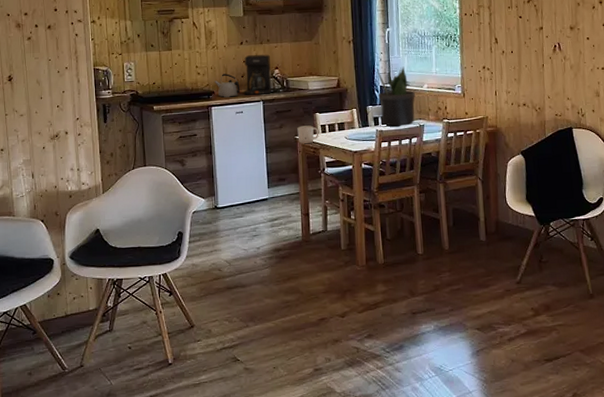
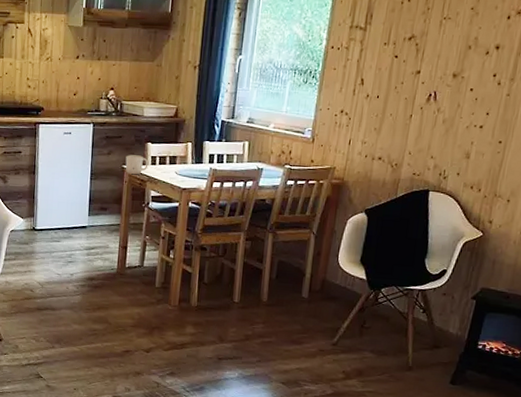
kettle: present [215,74,240,97] -> none [45,89,71,116]
coffee maker: present [243,54,273,95] -> none [74,71,107,118]
planter: present [376,66,415,127] -> none [217,101,259,167]

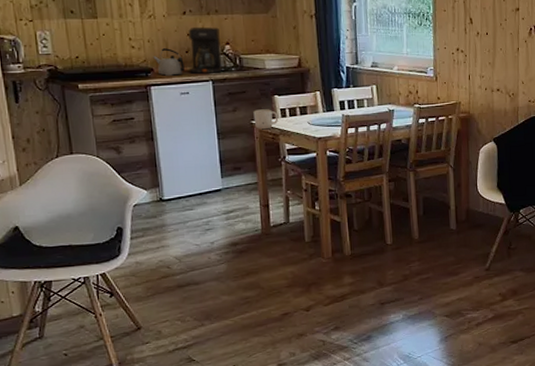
kettle: none [45,89,71,116] -> present [153,48,185,76]
coffee maker: none [74,71,107,118] -> present [188,26,223,74]

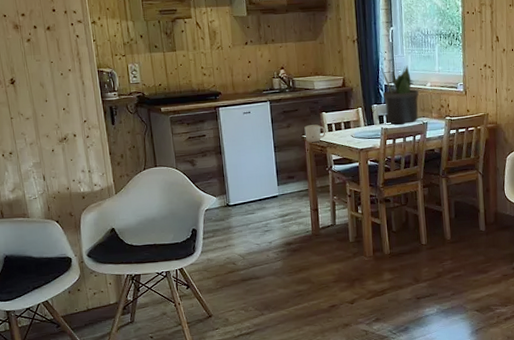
kettle: present [153,48,185,76] -> none [221,74,247,98]
coffee maker: present [188,26,223,74] -> none [250,54,279,96]
planter: none [342,46,385,111] -> present [381,65,419,125]

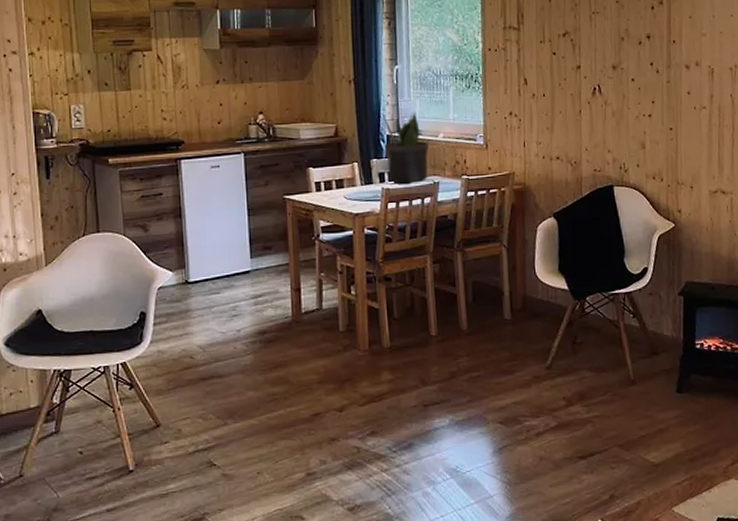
mug: present [304,124,326,143] -> none [286,182,313,206]

